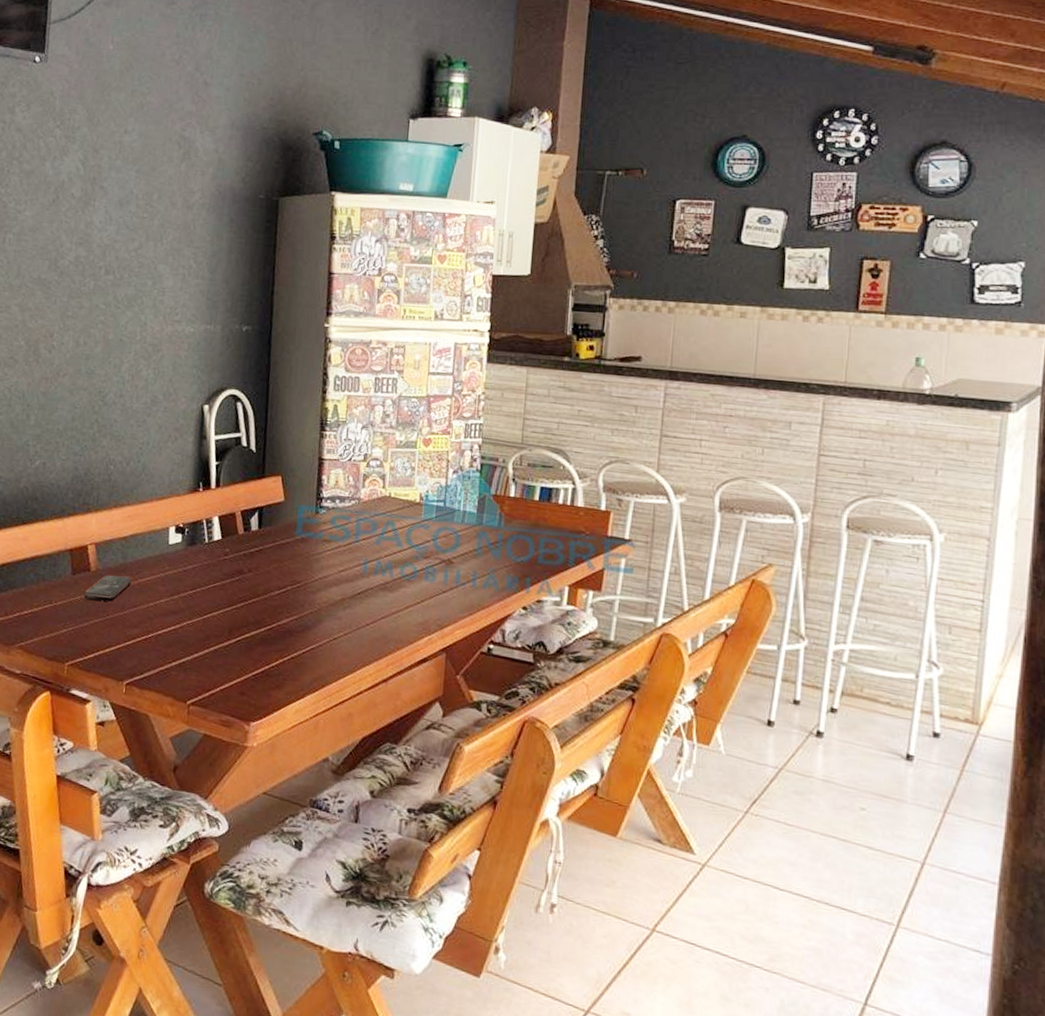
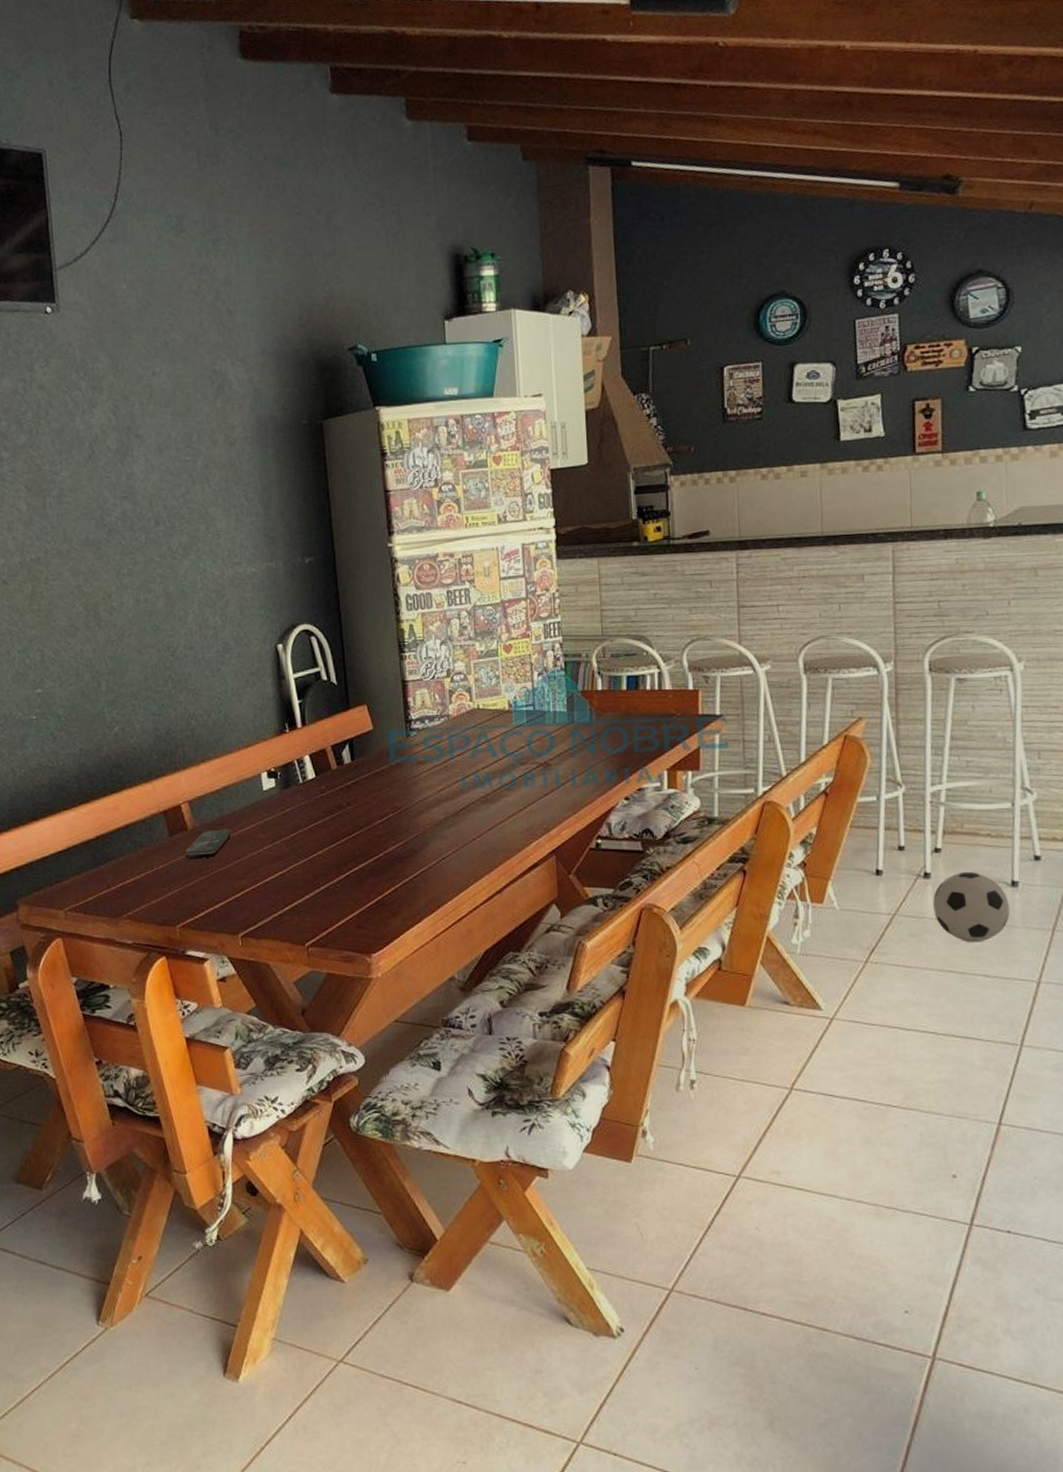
soccer ball: none [822,736,901,812] -> present [933,871,1010,943]

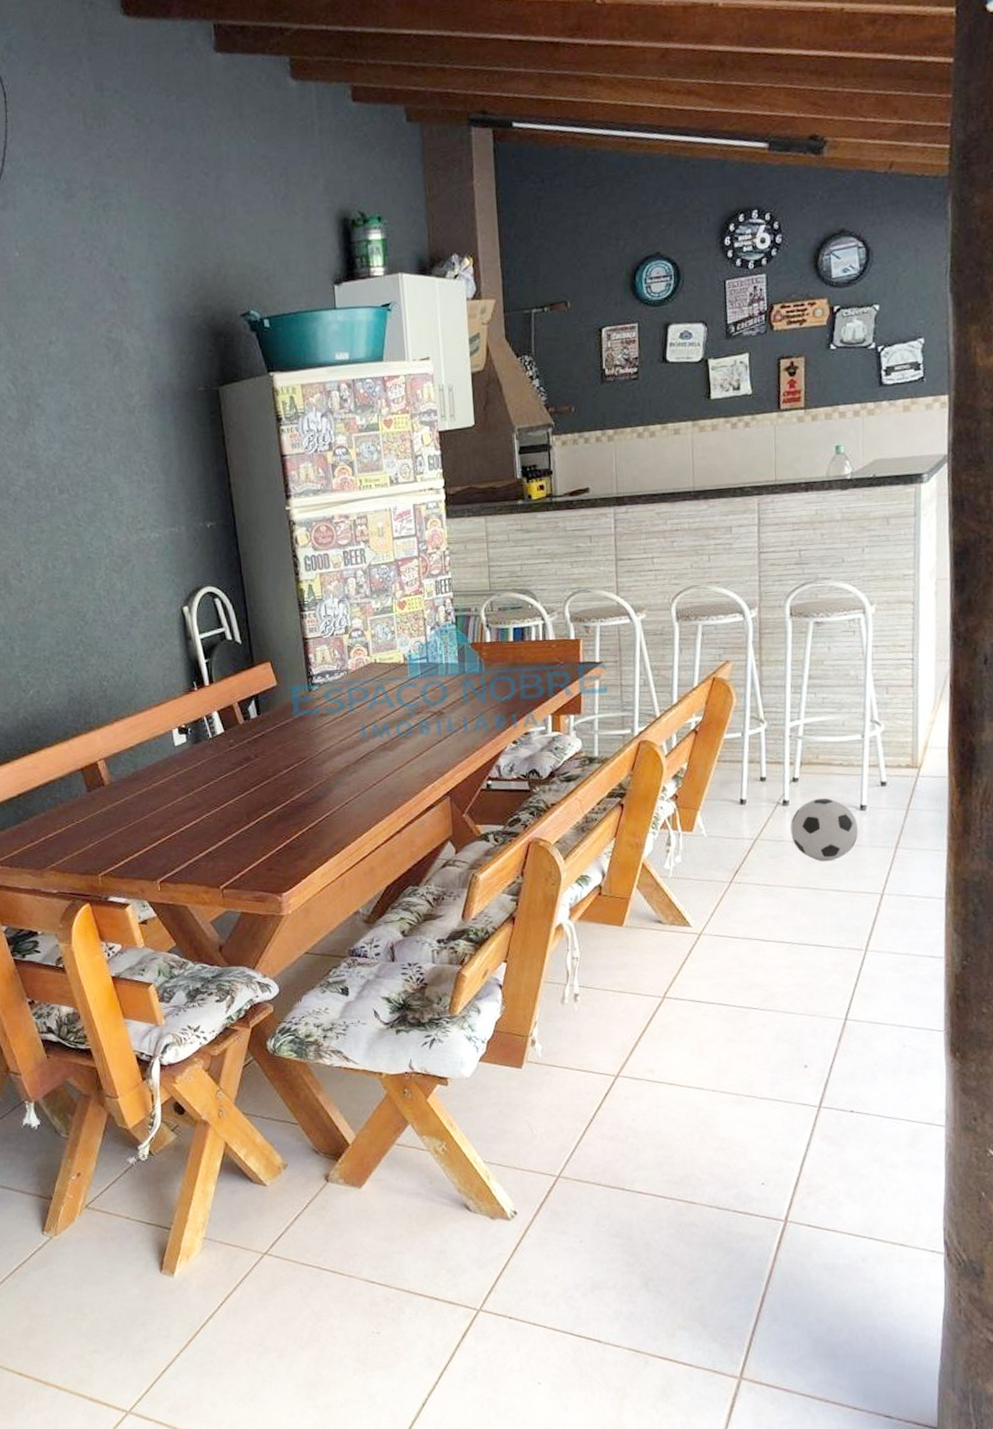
mobile phone: present [185,830,231,858] -> none [103,784,146,812]

